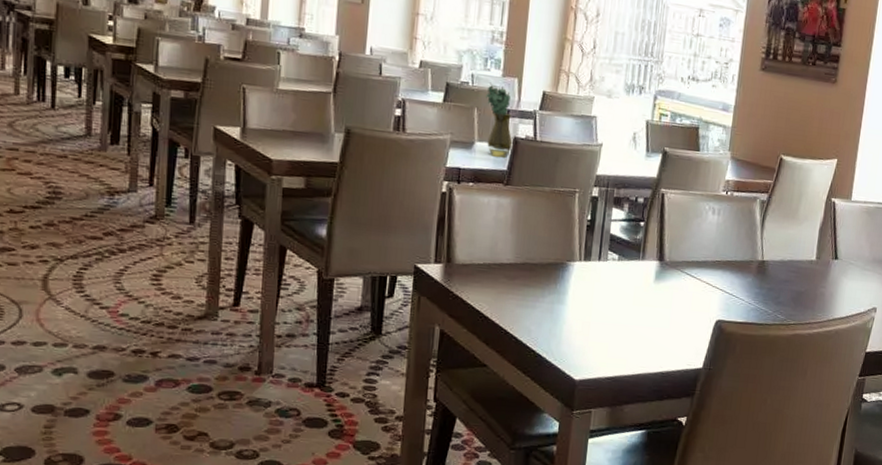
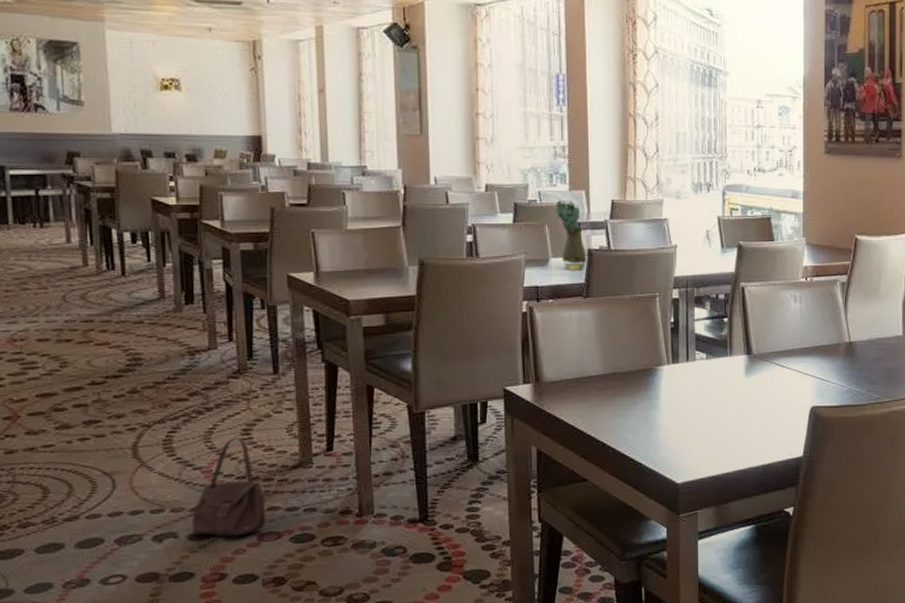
handbag: none [91,281,168,380] -> present [191,437,267,537]

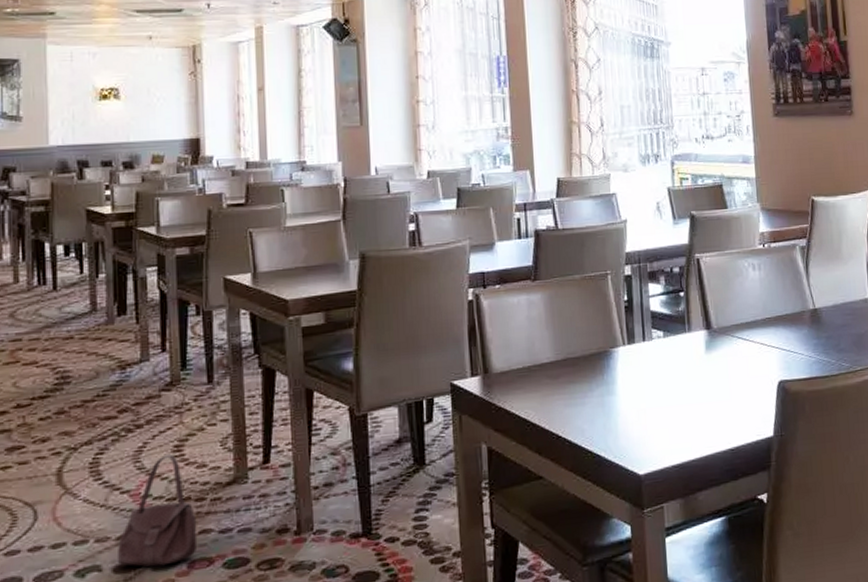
vase: present [555,198,587,272] -> none [500,179,534,255]

